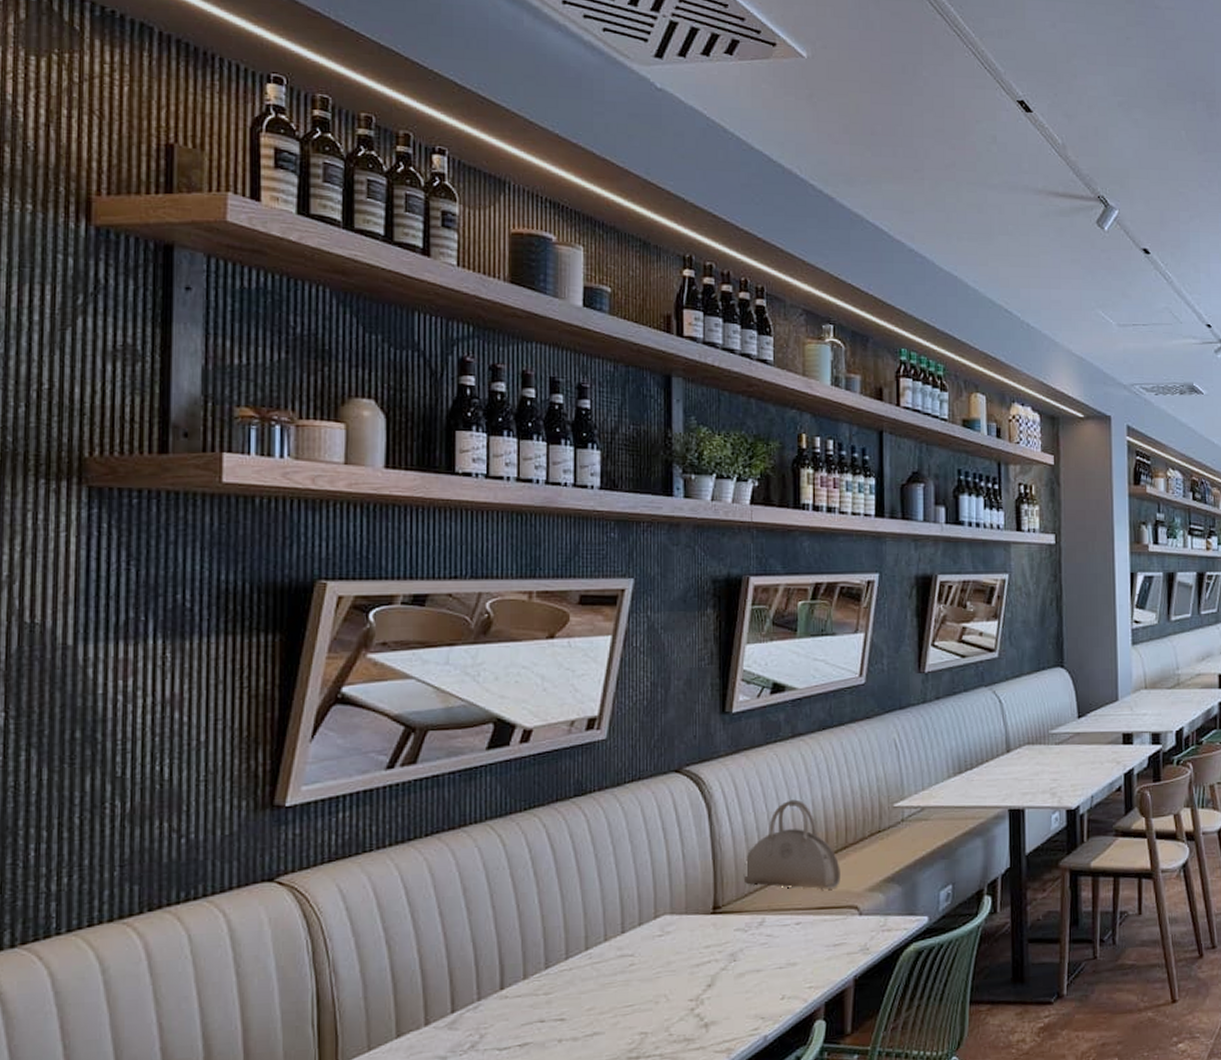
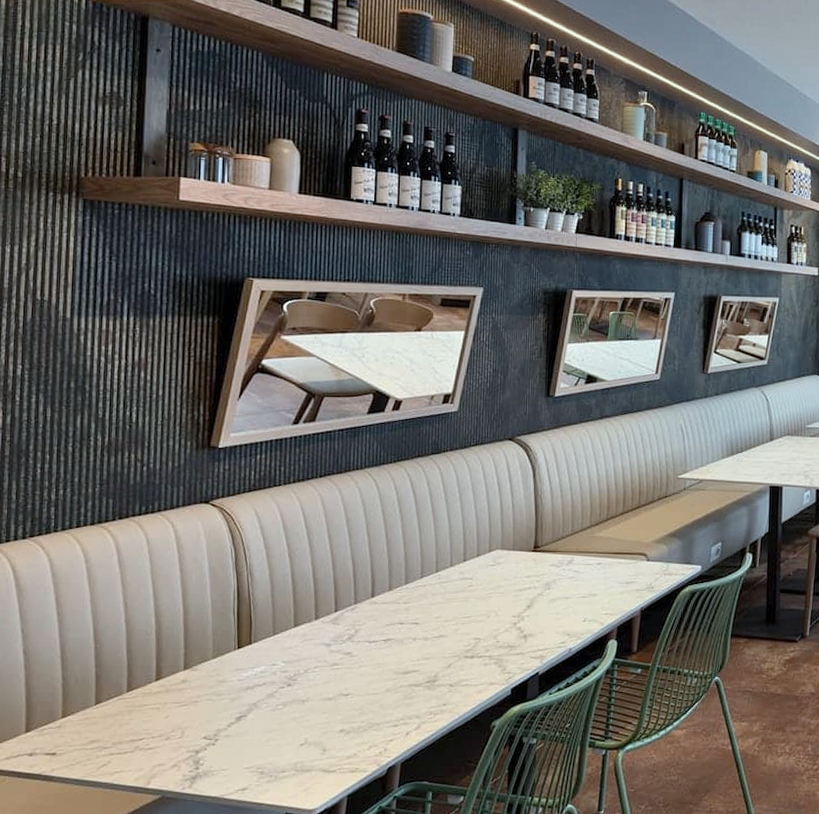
handbag: present [743,799,841,890] -> none [558,467,634,539]

